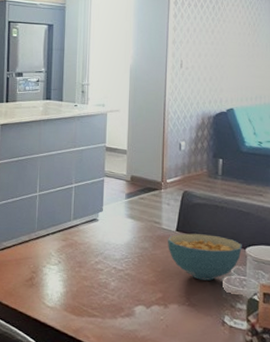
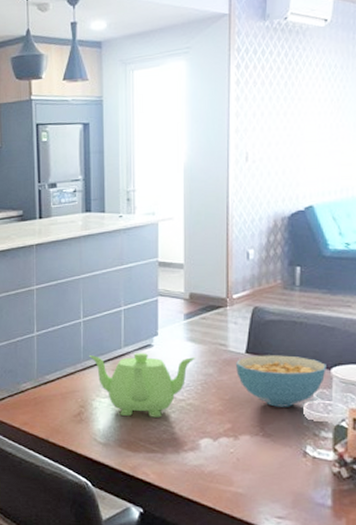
teapot: none [42,225,134,285] -> present [89,352,196,418]

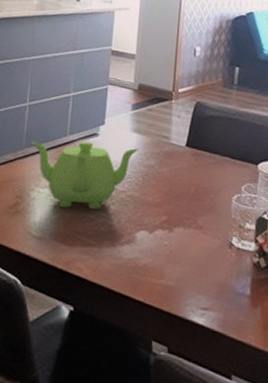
cereal bowl: present [236,355,326,407] -> none [176,149,254,200]

